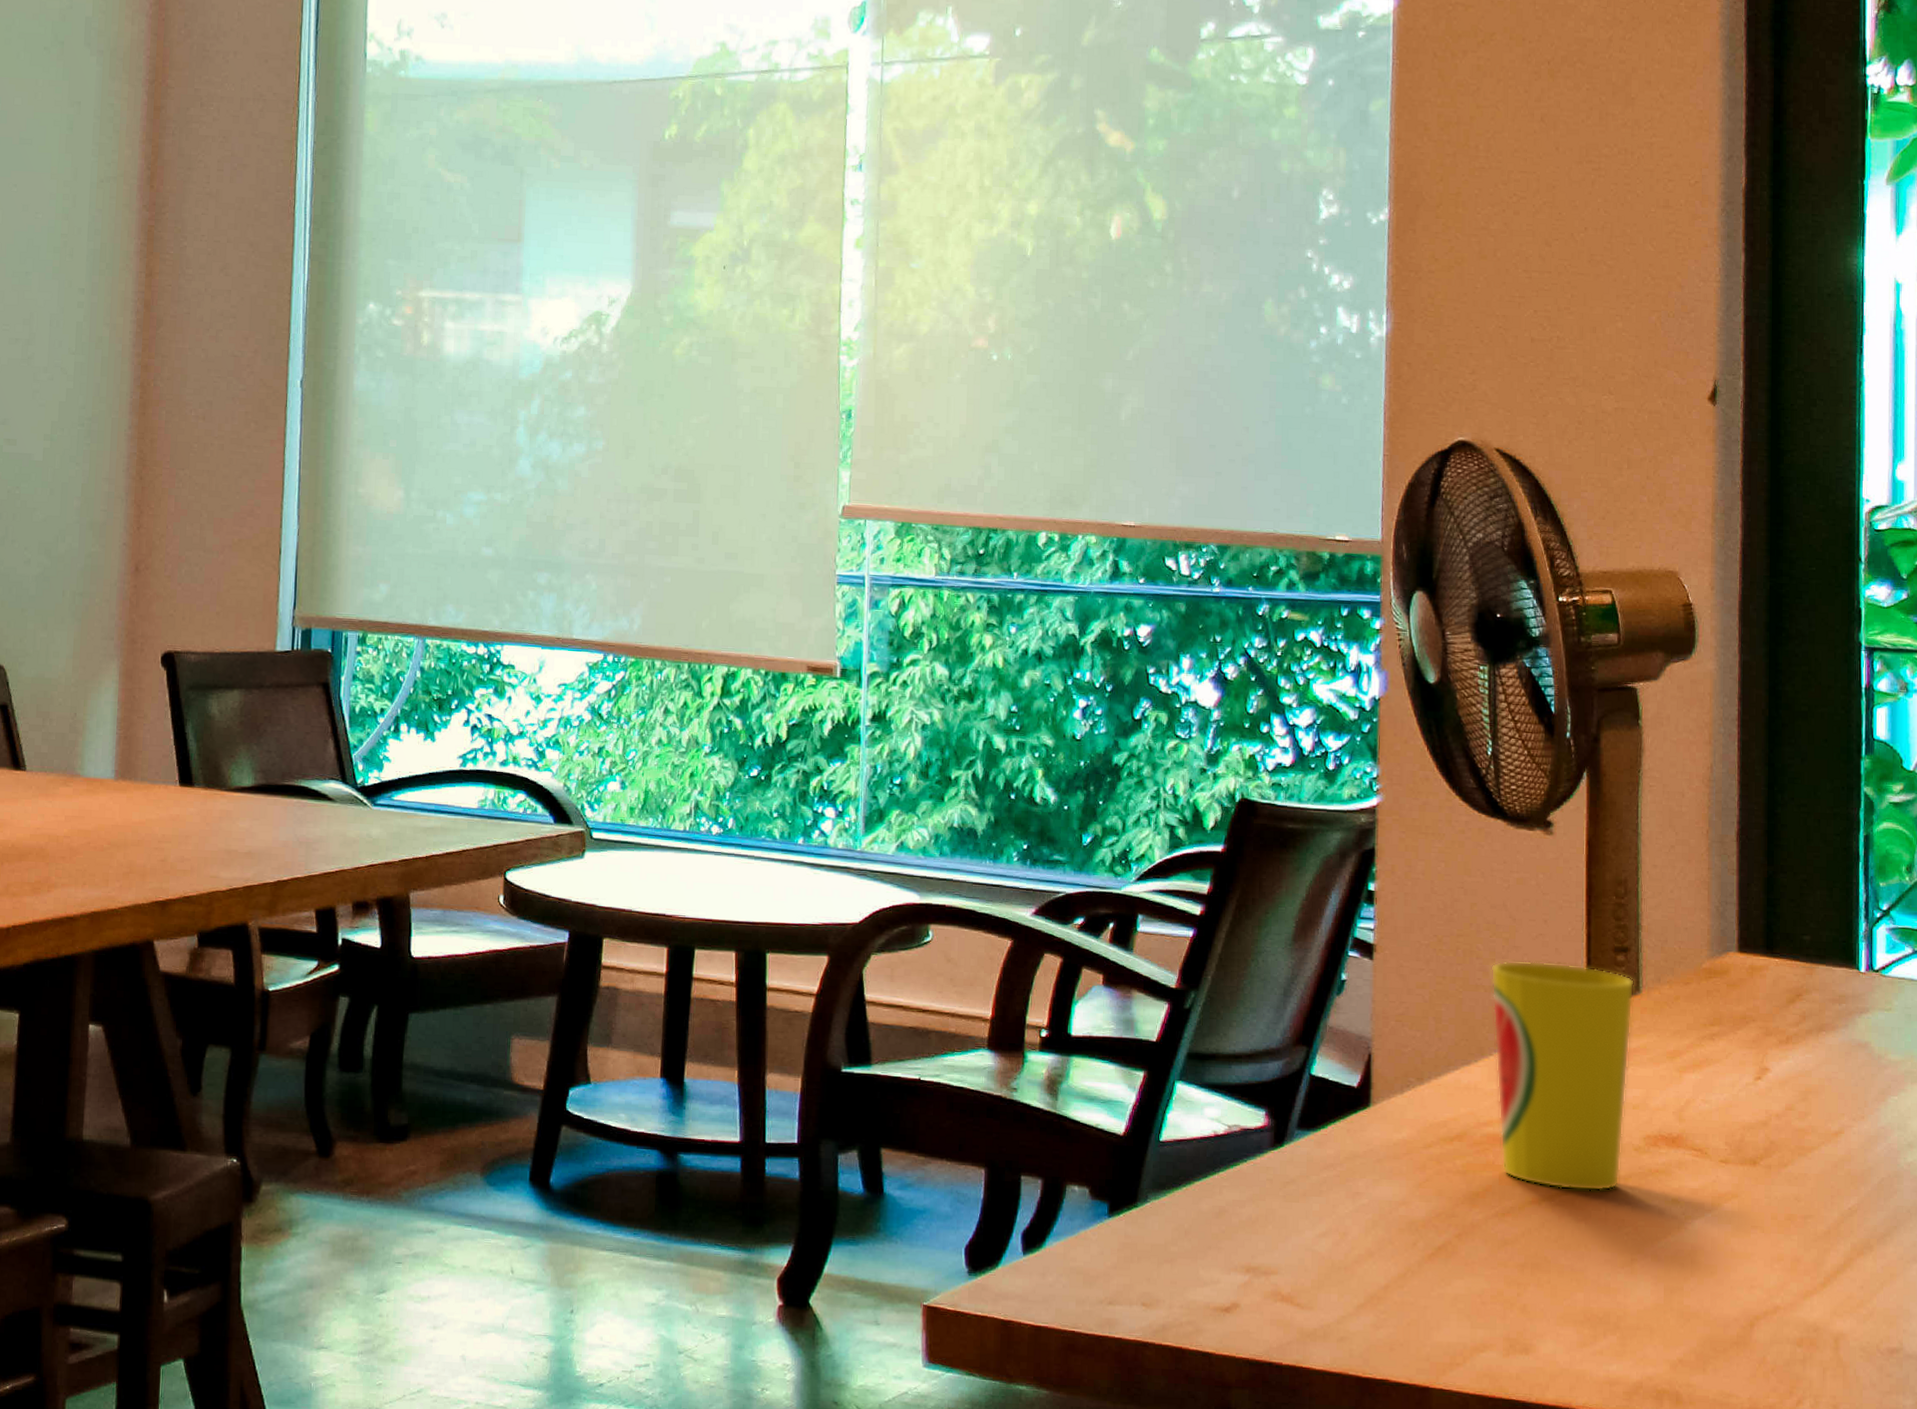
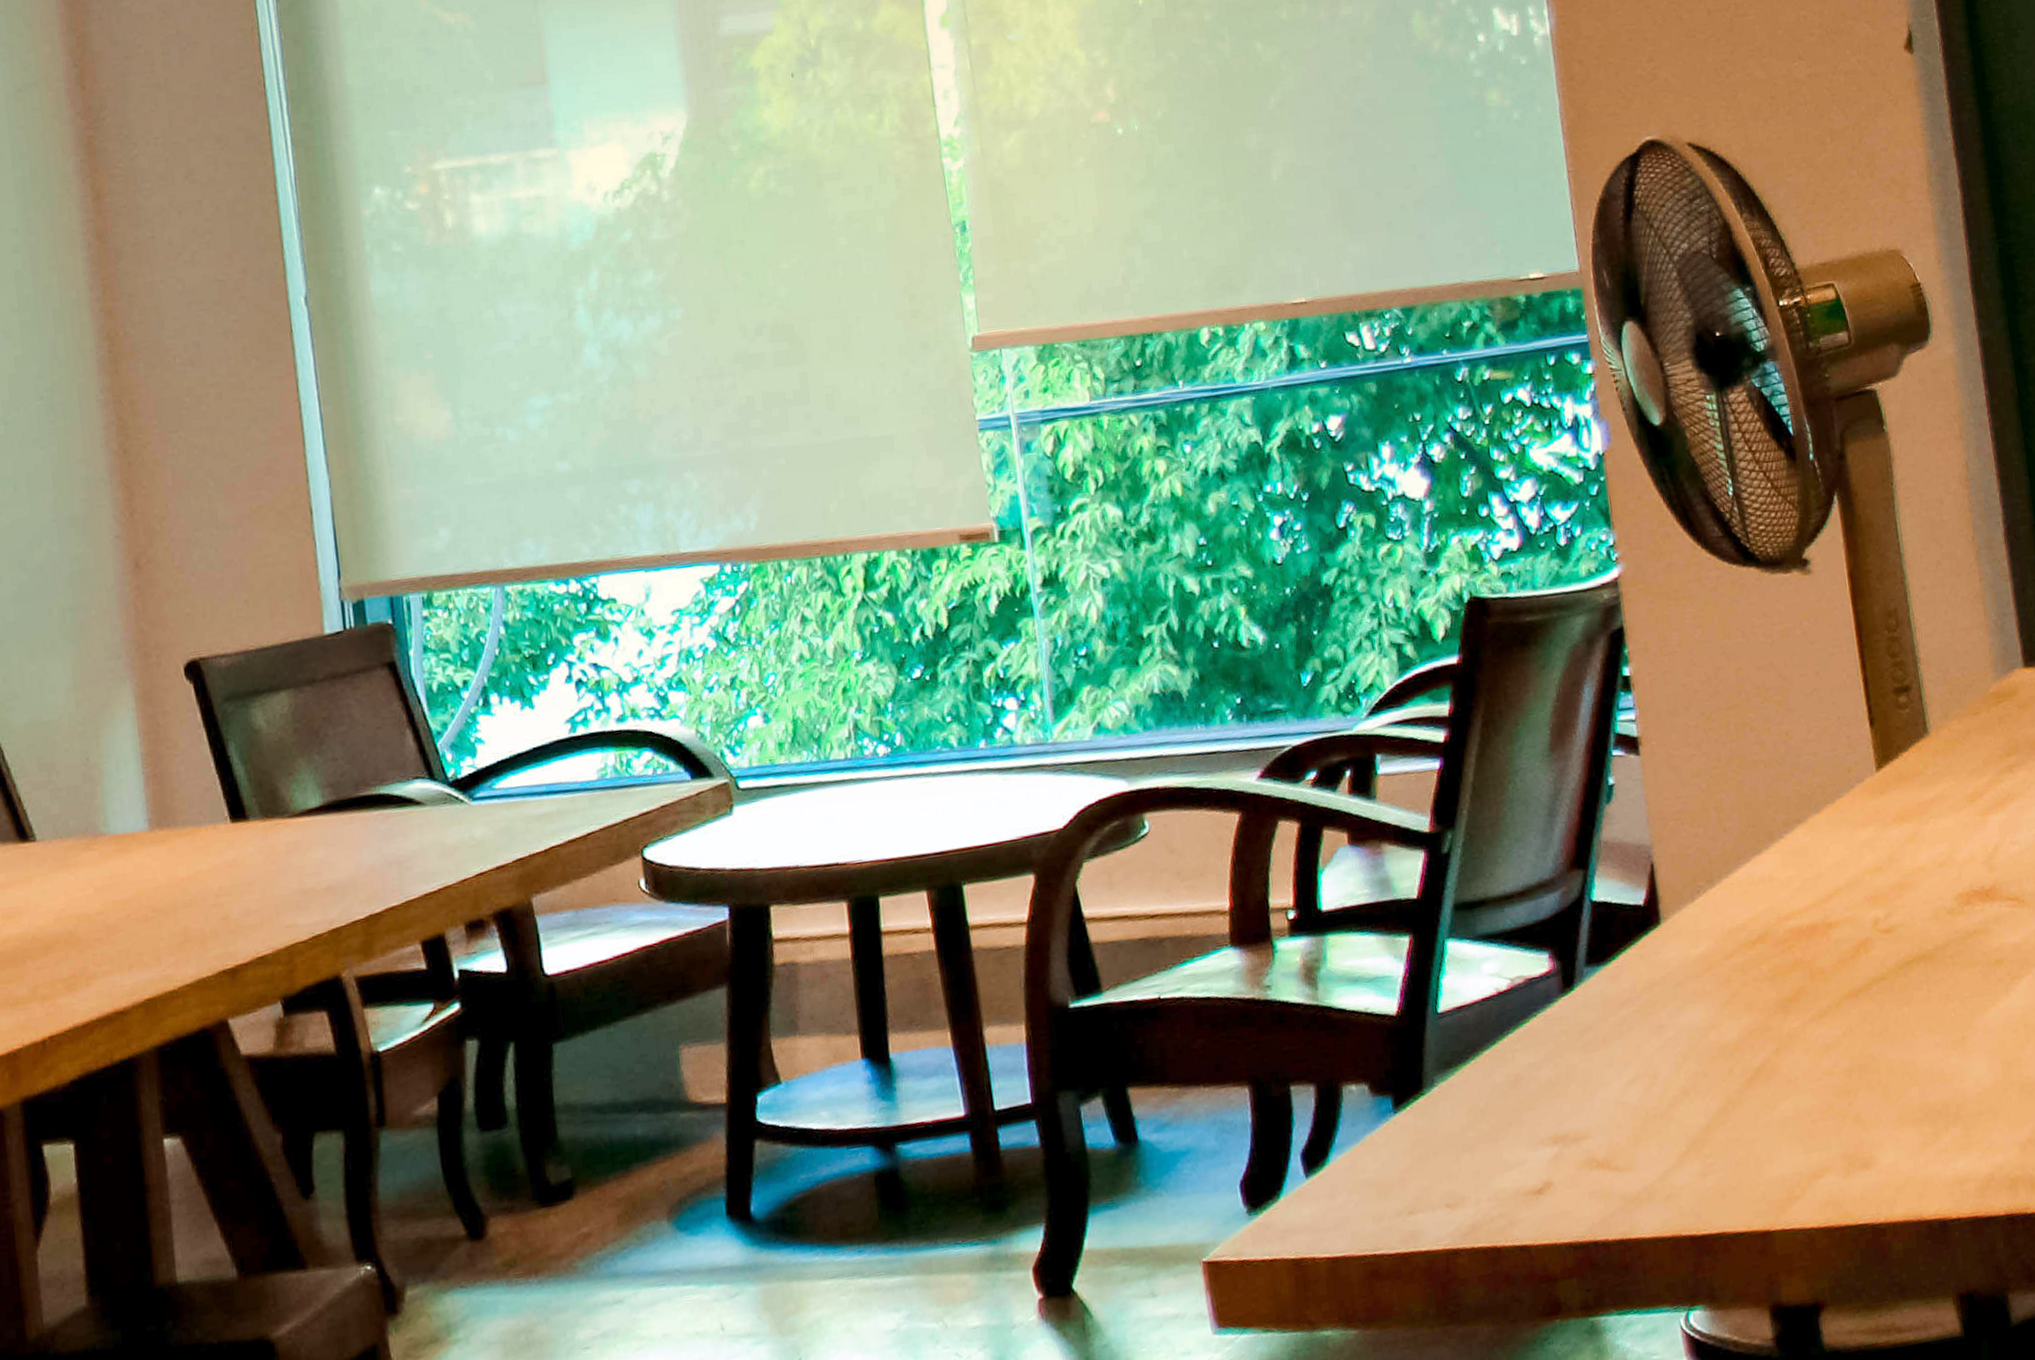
cup: present [1490,960,1635,1192] -> none [1766,715,1938,976]

